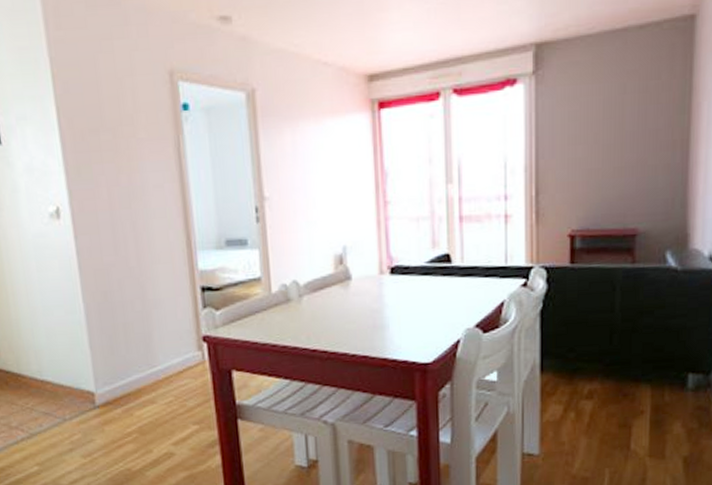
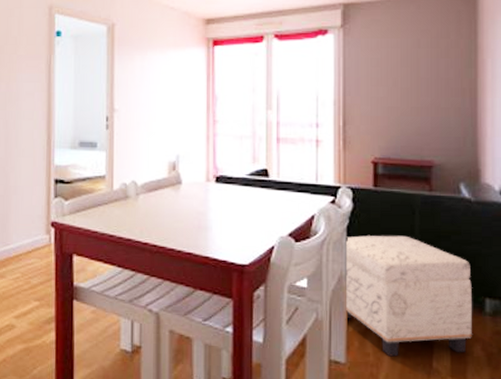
ottoman: none [539,315,675,443] -> present [345,235,472,357]

